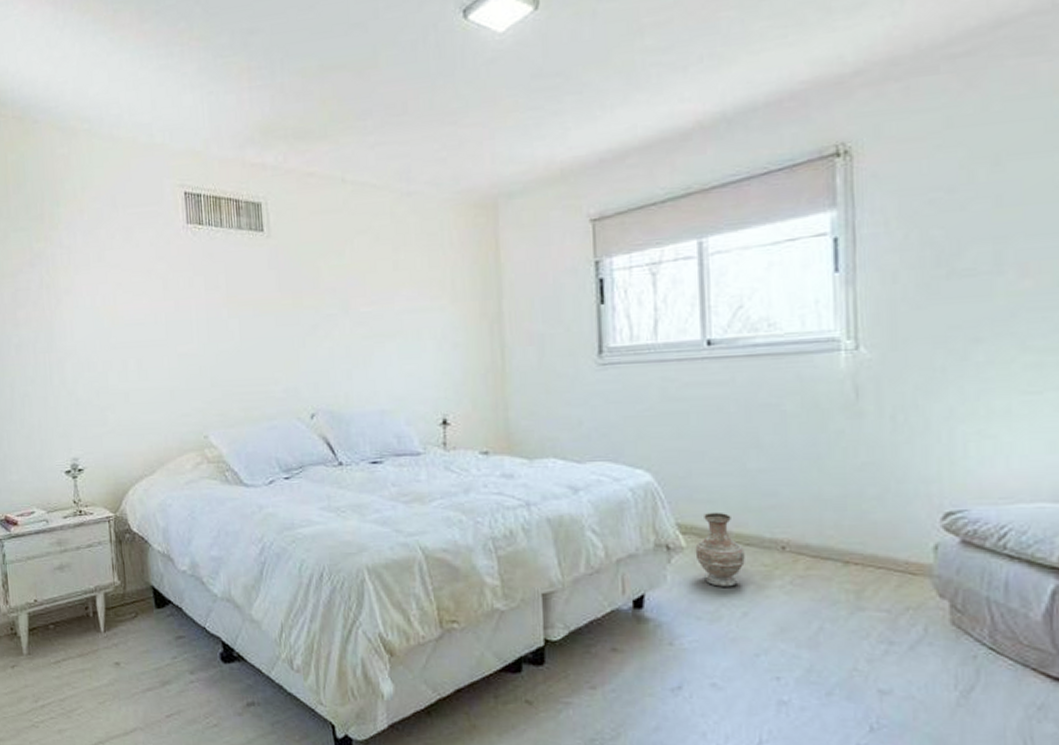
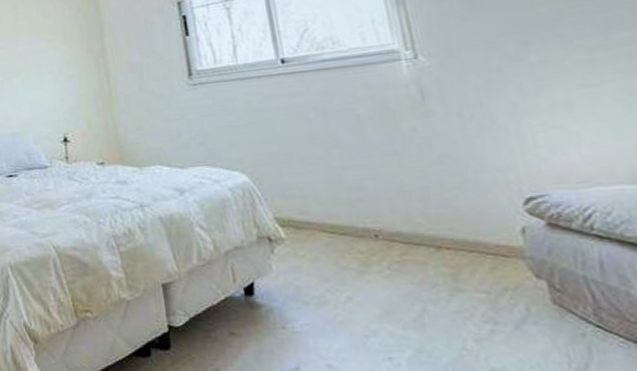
vase: present [695,512,745,587] -> none [294,205,343,274]

